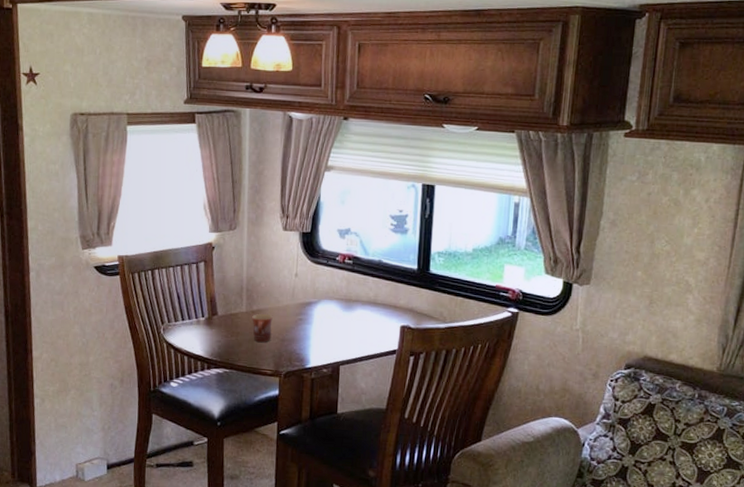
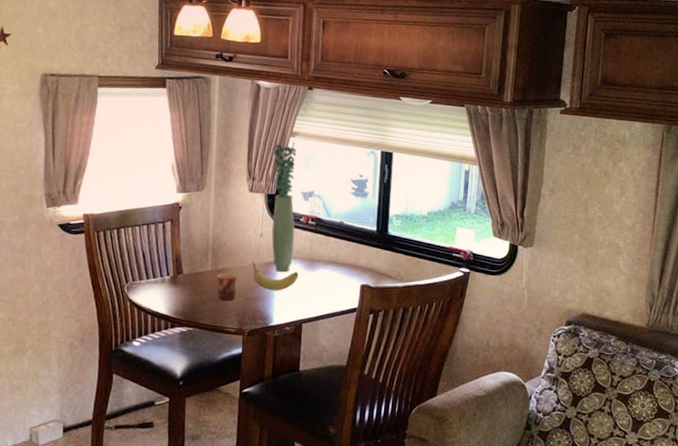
fruit: none [287,301,335,333] -> present [252,260,298,291]
vase: none [306,174,332,313] -> present [271,139,297,272]

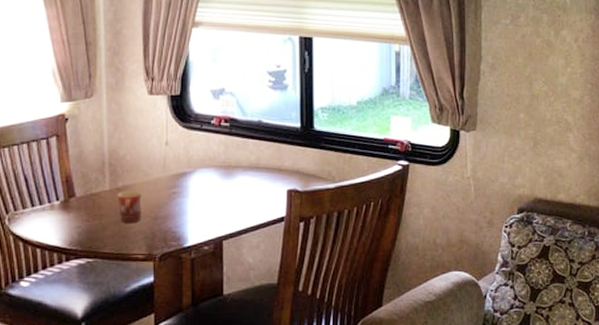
fruit: present [252,260,298,291] -> none [158,173,214,207]
vase: present [271,139,297,272] -> none [172,31,206,184]

